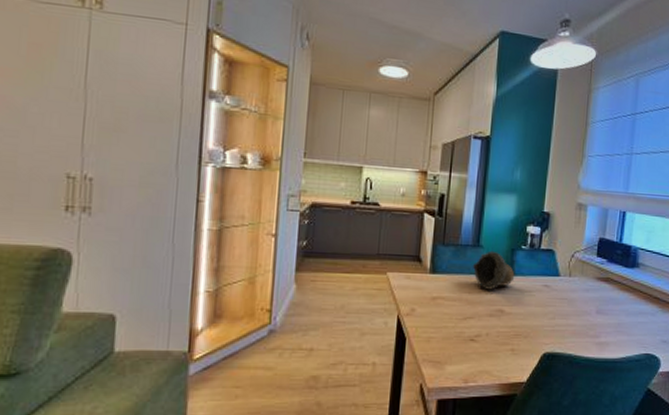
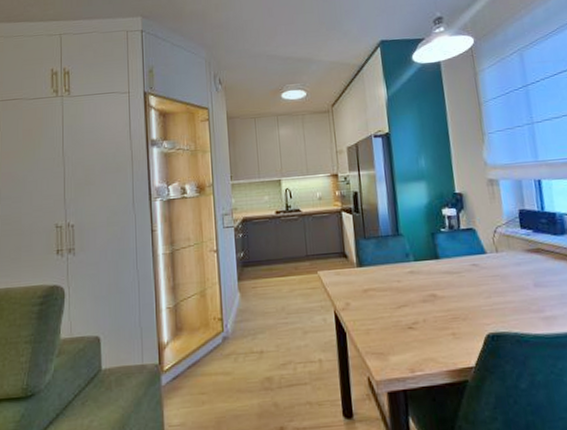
decorative bowl: present [472,250,515,290] -> none [396,237,441,276]

